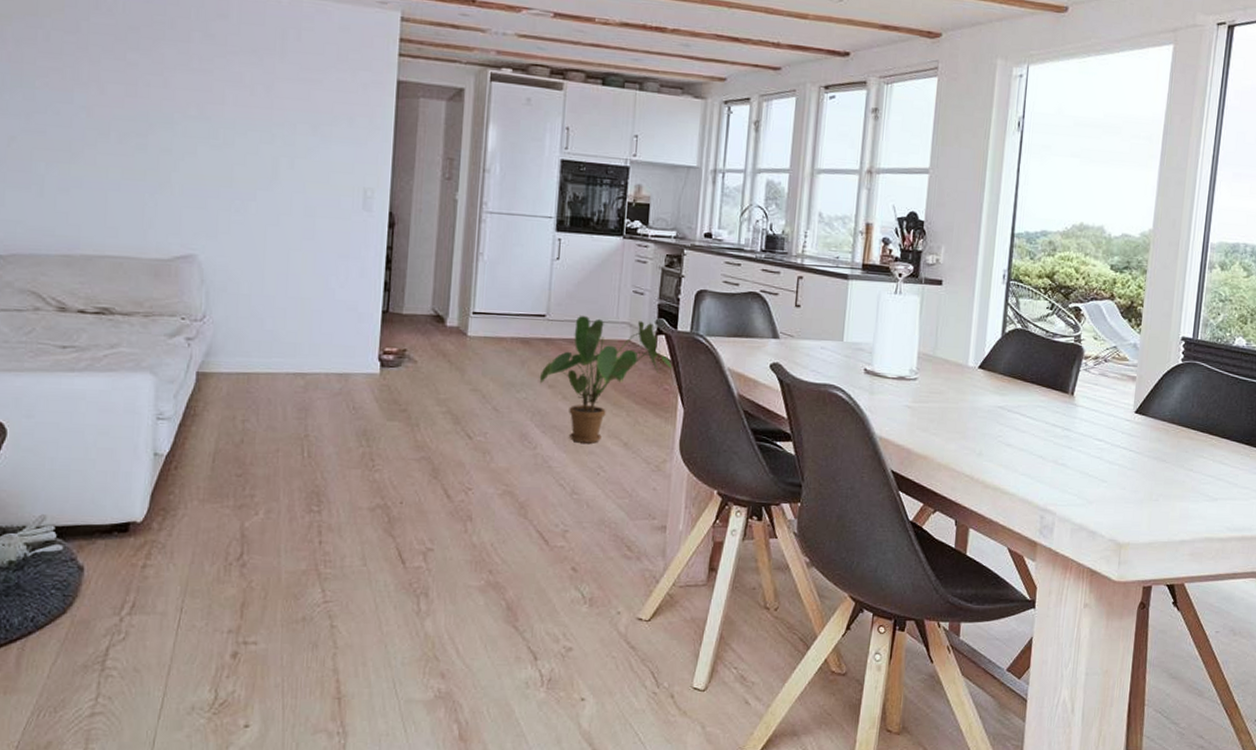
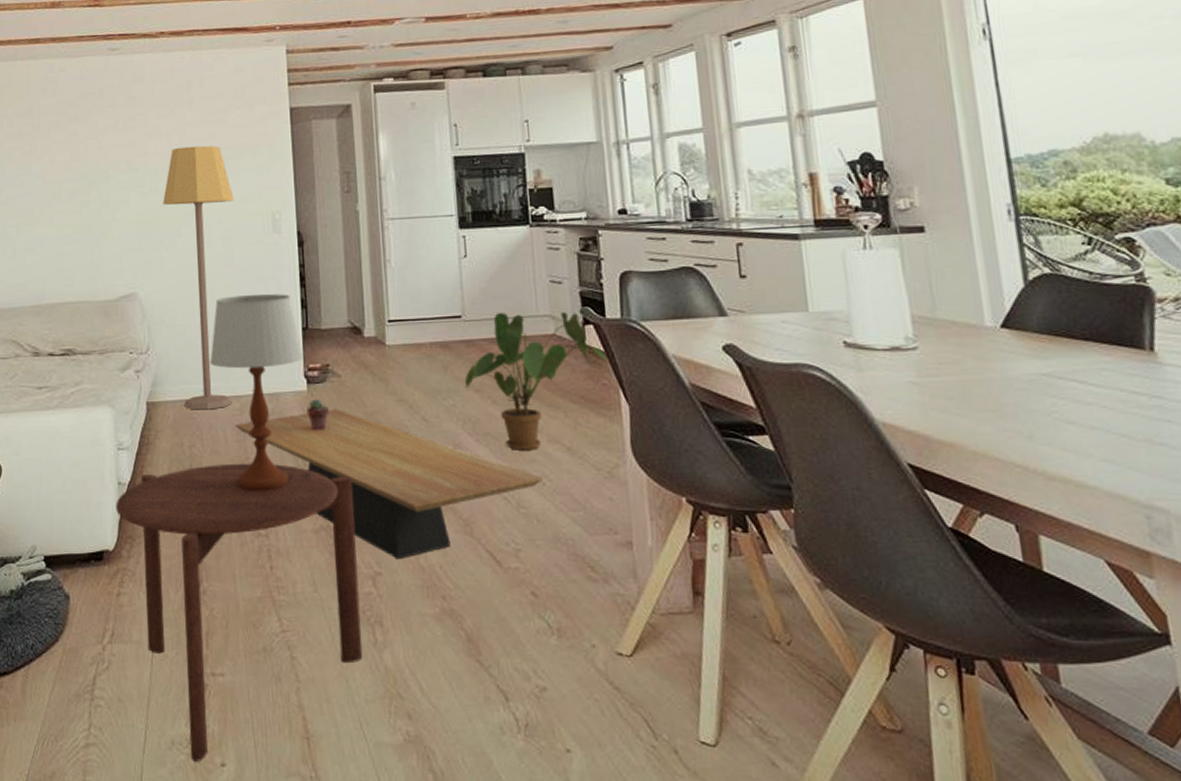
side table: none [149,440,415,724] -> present [116,463,363,762]
lamp: none [238,102,323,385] -> present [163,145,234,410]
table lamp: none [275,270,380,469] -> present [209,294,303,491]
coffee table: none [296,393,598,537] -> present [235,409,543,560]
potted succulent: none [376,383,400,414] -> present [306,399,329,431]

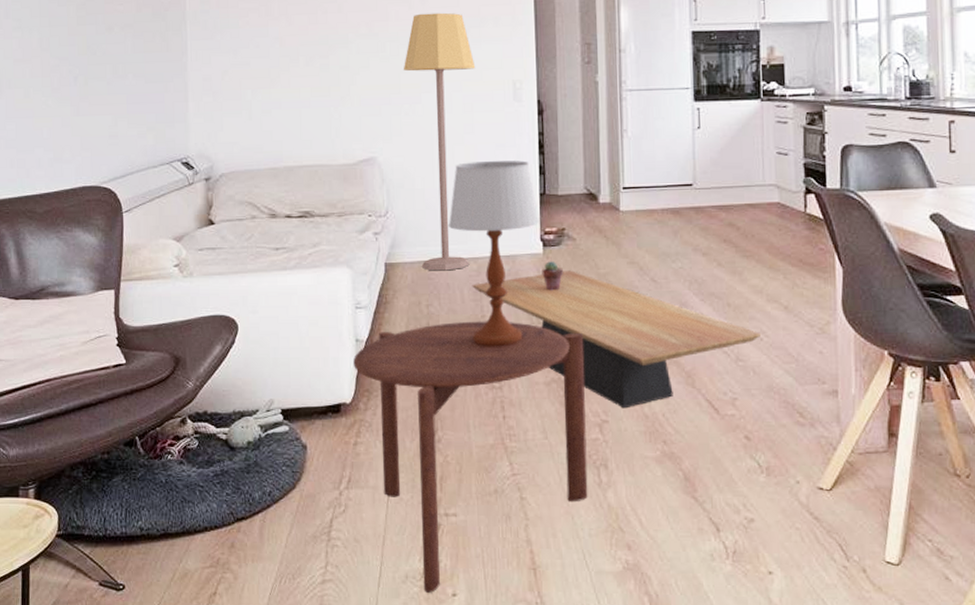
house plant: present [464,312,607,450] -> none [692,182,825,309]

